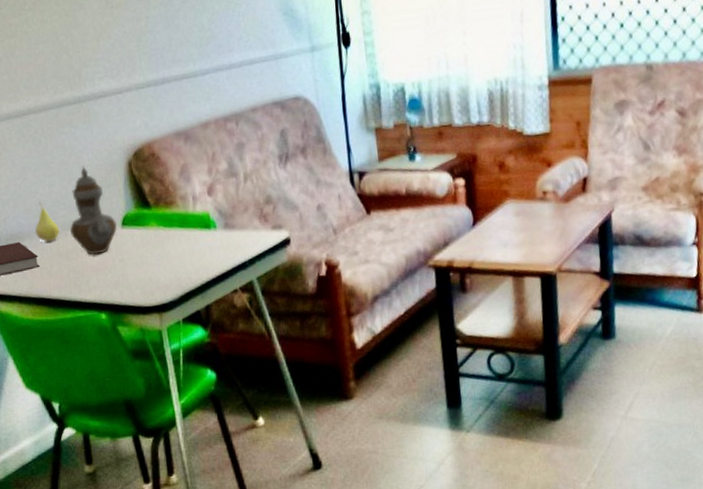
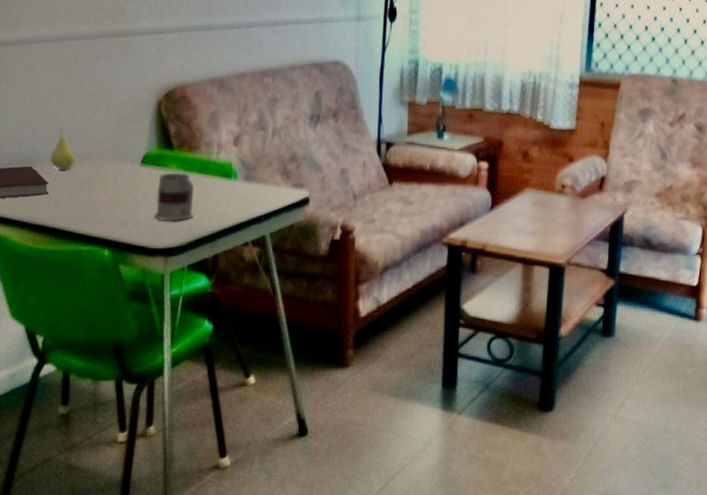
teapot: present [70,166,117,255] -> none [86,99,136,190]
mug: none [141,229,181,280] -> present [154,172,195,222]

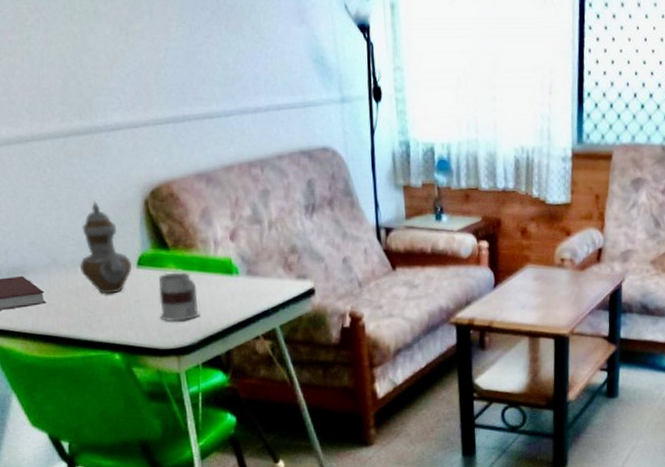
fruit: present [49,129,76,171] -> none [40,235,69,278]
teapot: none [86,99,136,190] -> present [80,201,132,294]

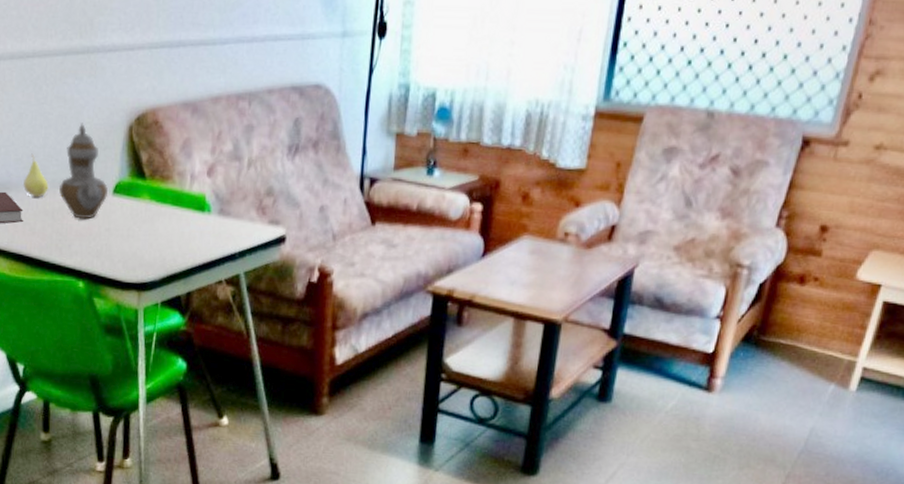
fruit: none [40,235,69,278] -> present [22,153,49,198]
mug: present [159,272,201,322] -> none [127,203,167,255]

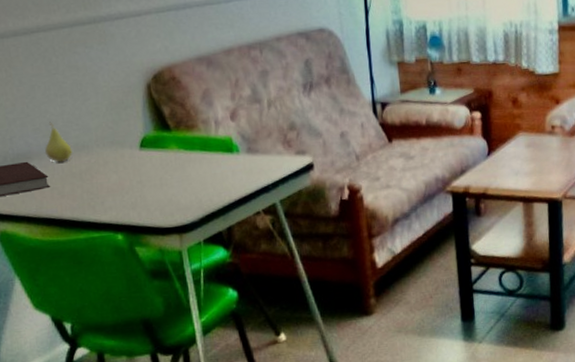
teapot: present [59,122,108,219] -> none [84,87,135,176]

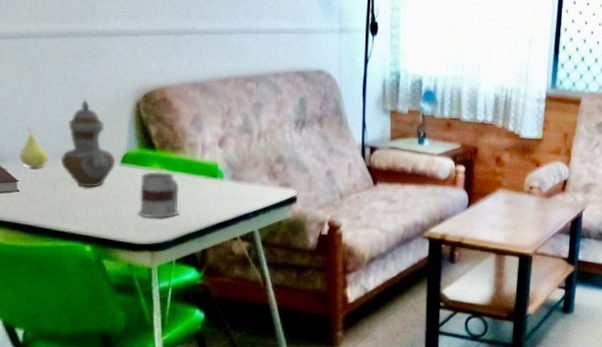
teapot: none [84,87,135,176] -> present [61,99,115,188]
mug: none [161,152,202,201] -> present [138,171,180,219]

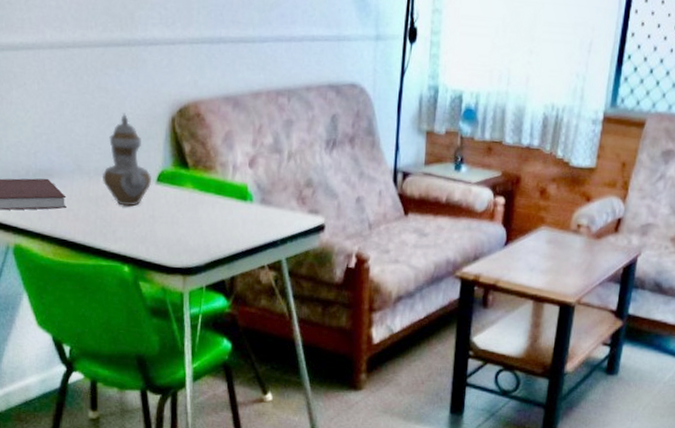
fruit: present [18,127,49,169] -> none [65,141,92,185]
mug: present [138,171,180,219] -> none [172,191,211,241]

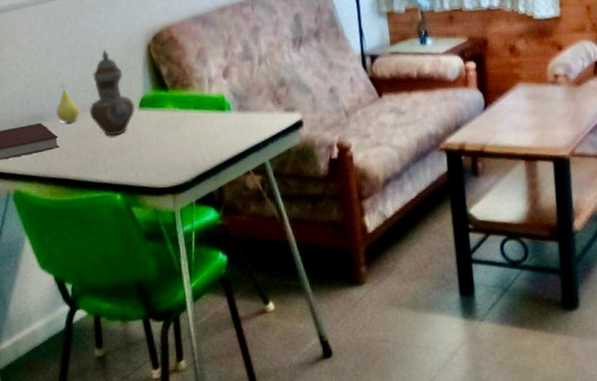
fruit: none [65,141,92,185] -> present [55,84,80,123]

